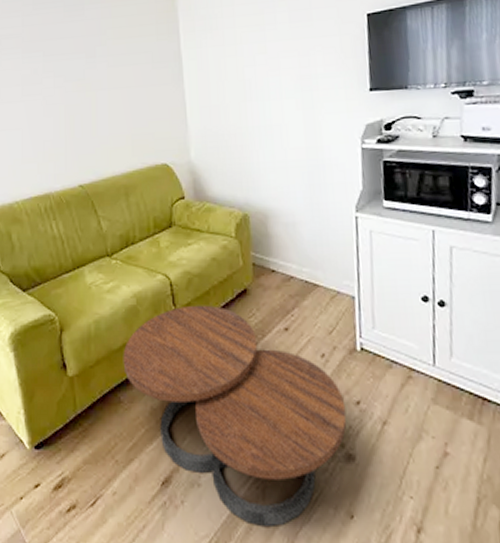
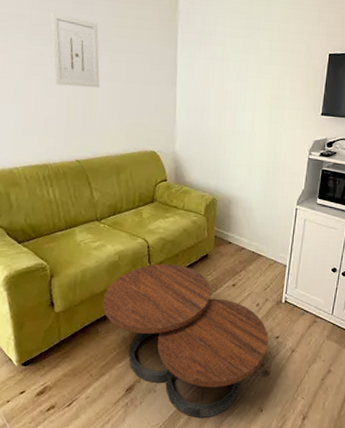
wall art: none [43,25,98,103] -> present [51,12,100,88]

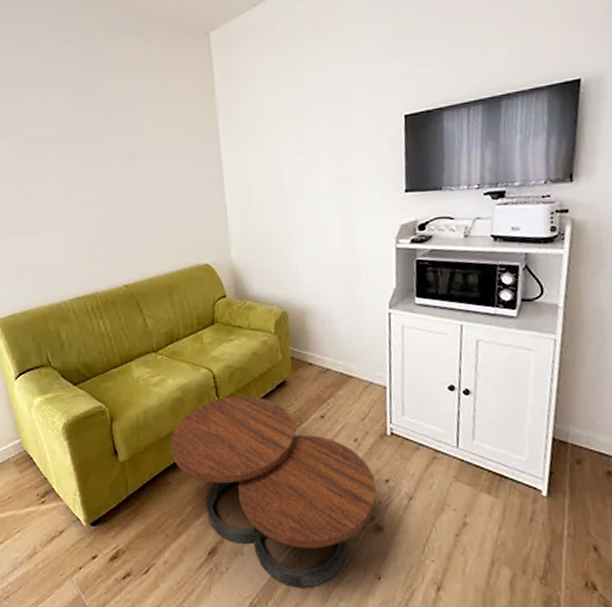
wall art: present [51,12,100,88] -> none [82,127,140,205]

